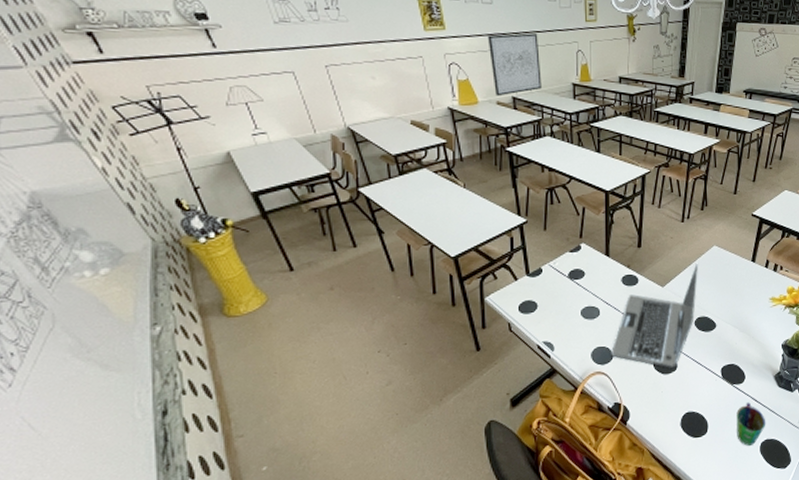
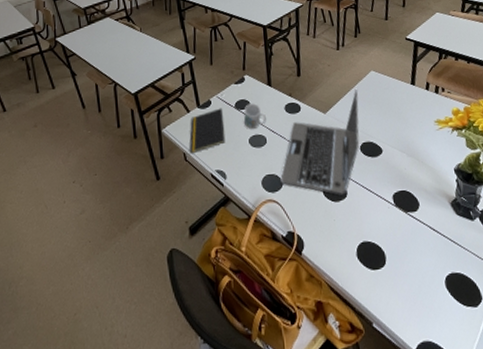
notepad: none [514,277,556,323] -> present [189,108,226,153]
mug: none [576,274,601,300] -> present [243,103,266,129]
cup: present [736,402,766,446] -> none [414,231,449,280]

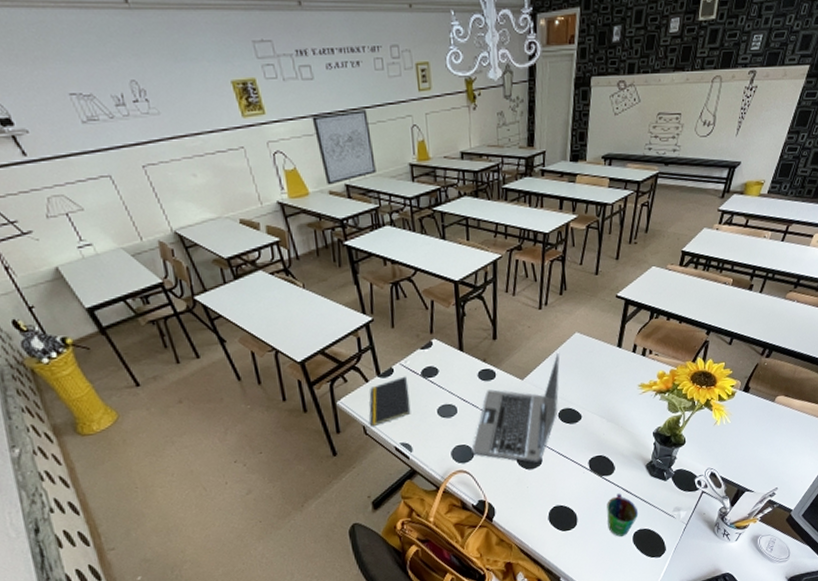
mug: present [243,103,266,129] -> none [431,370,457,398]
cup: none [414,231,449,280] -> present [607,493,639,537]

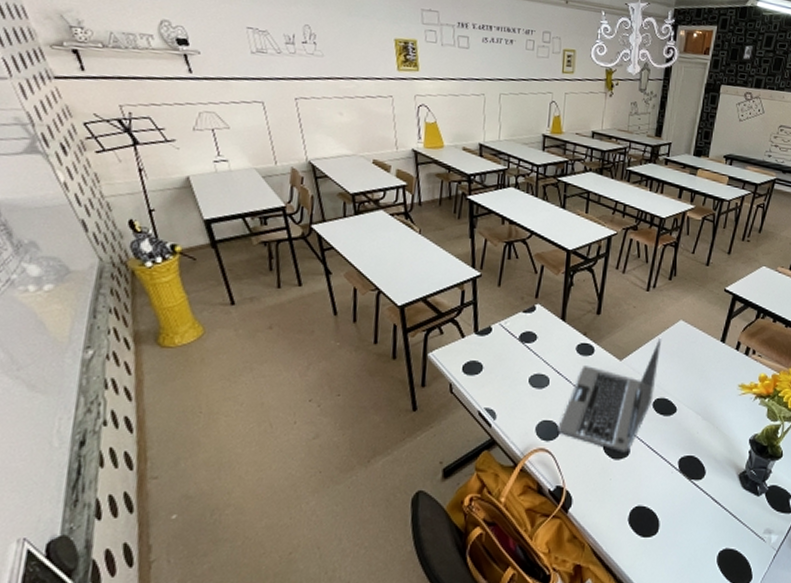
wall art: present [312,110,376,185] -> none [460,79,512,142]
notepad: present [369,376,411,426] -> none [456,337,505,385]
cup: present [607,493,639,537] -> none [691,502,726,554]

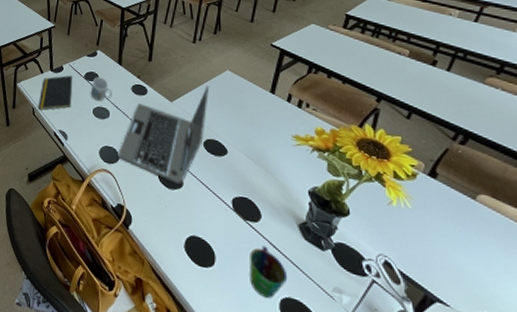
notepad: none [456,337,505,385] -> present [37,75,73,110]
mug: none [526,338,553,367] -> present [90,77,112,101]
cup: none [691,502,726,554] -> present [250,245,288,299]

